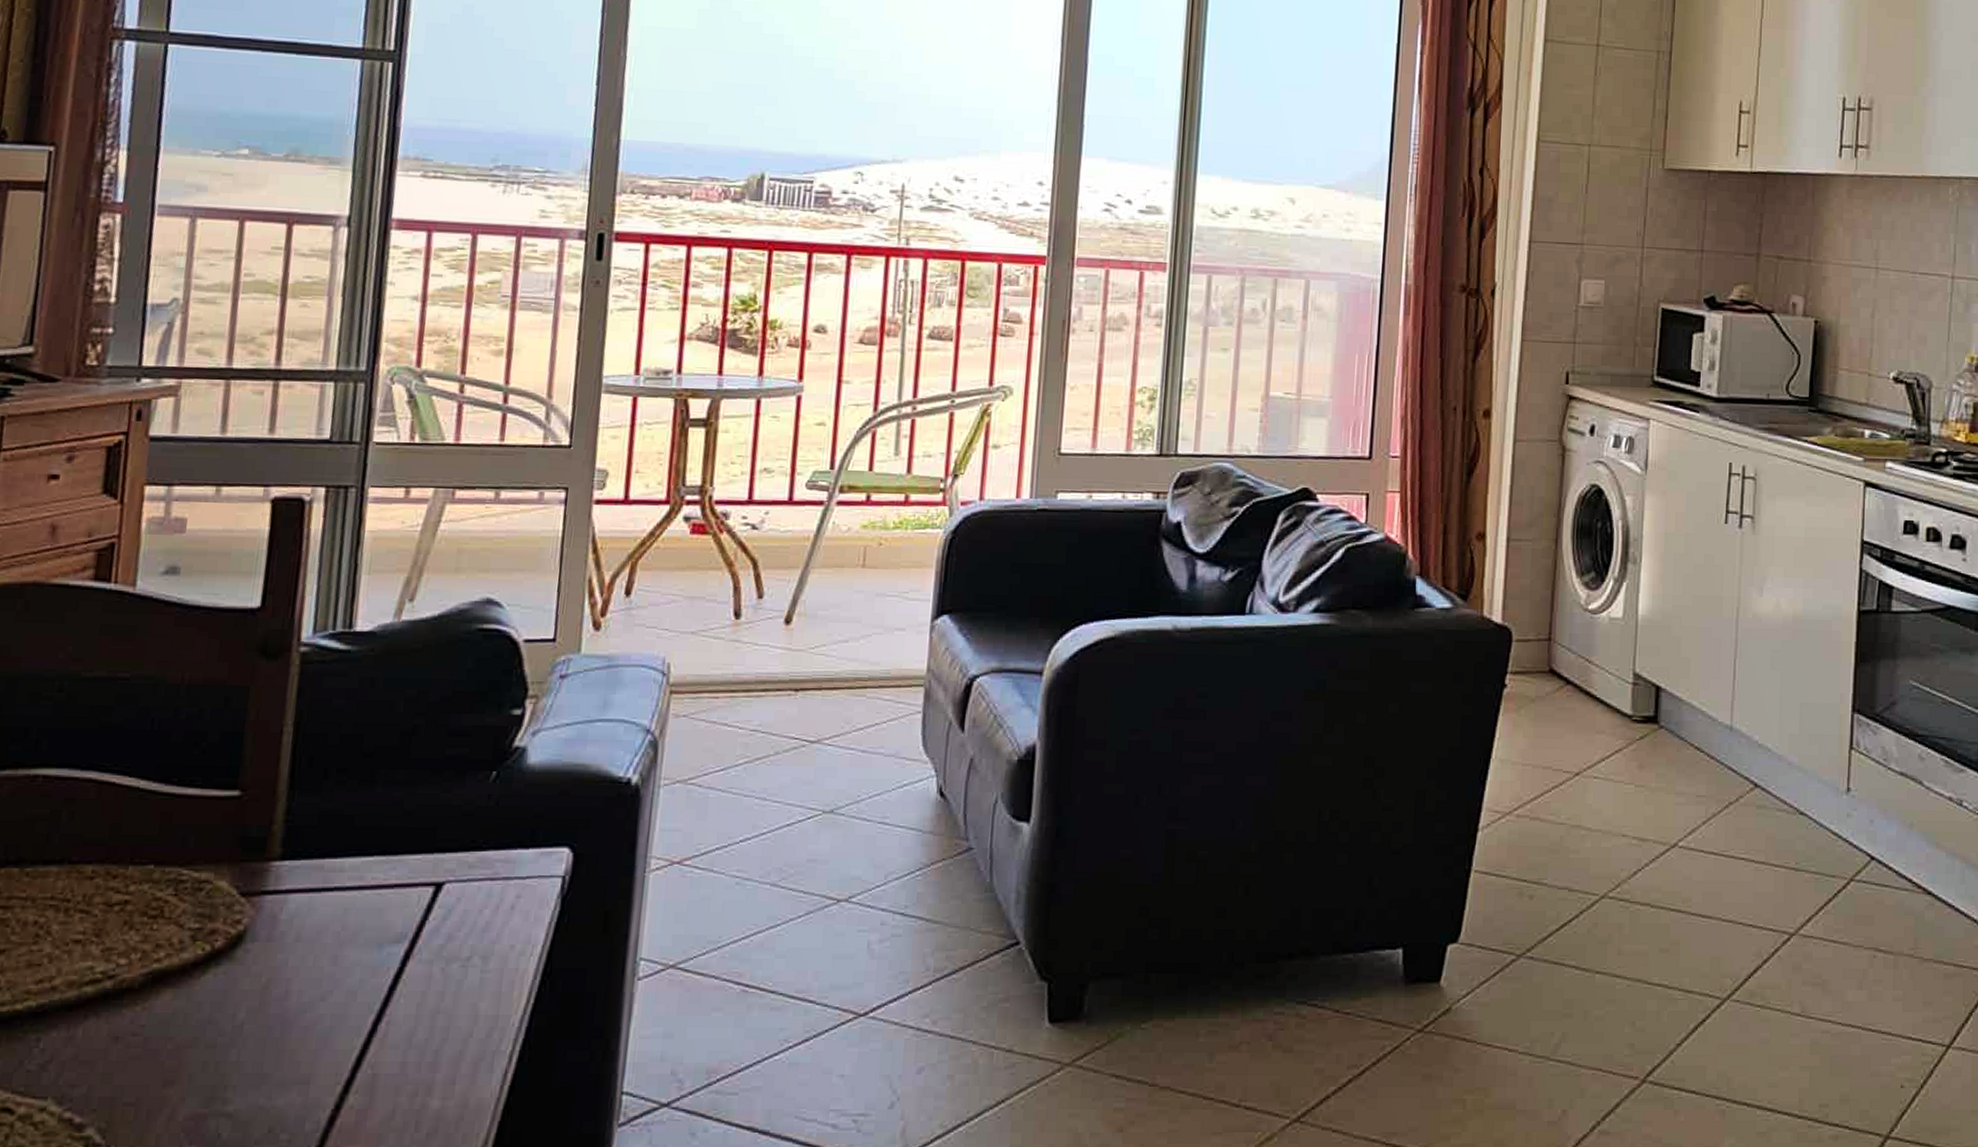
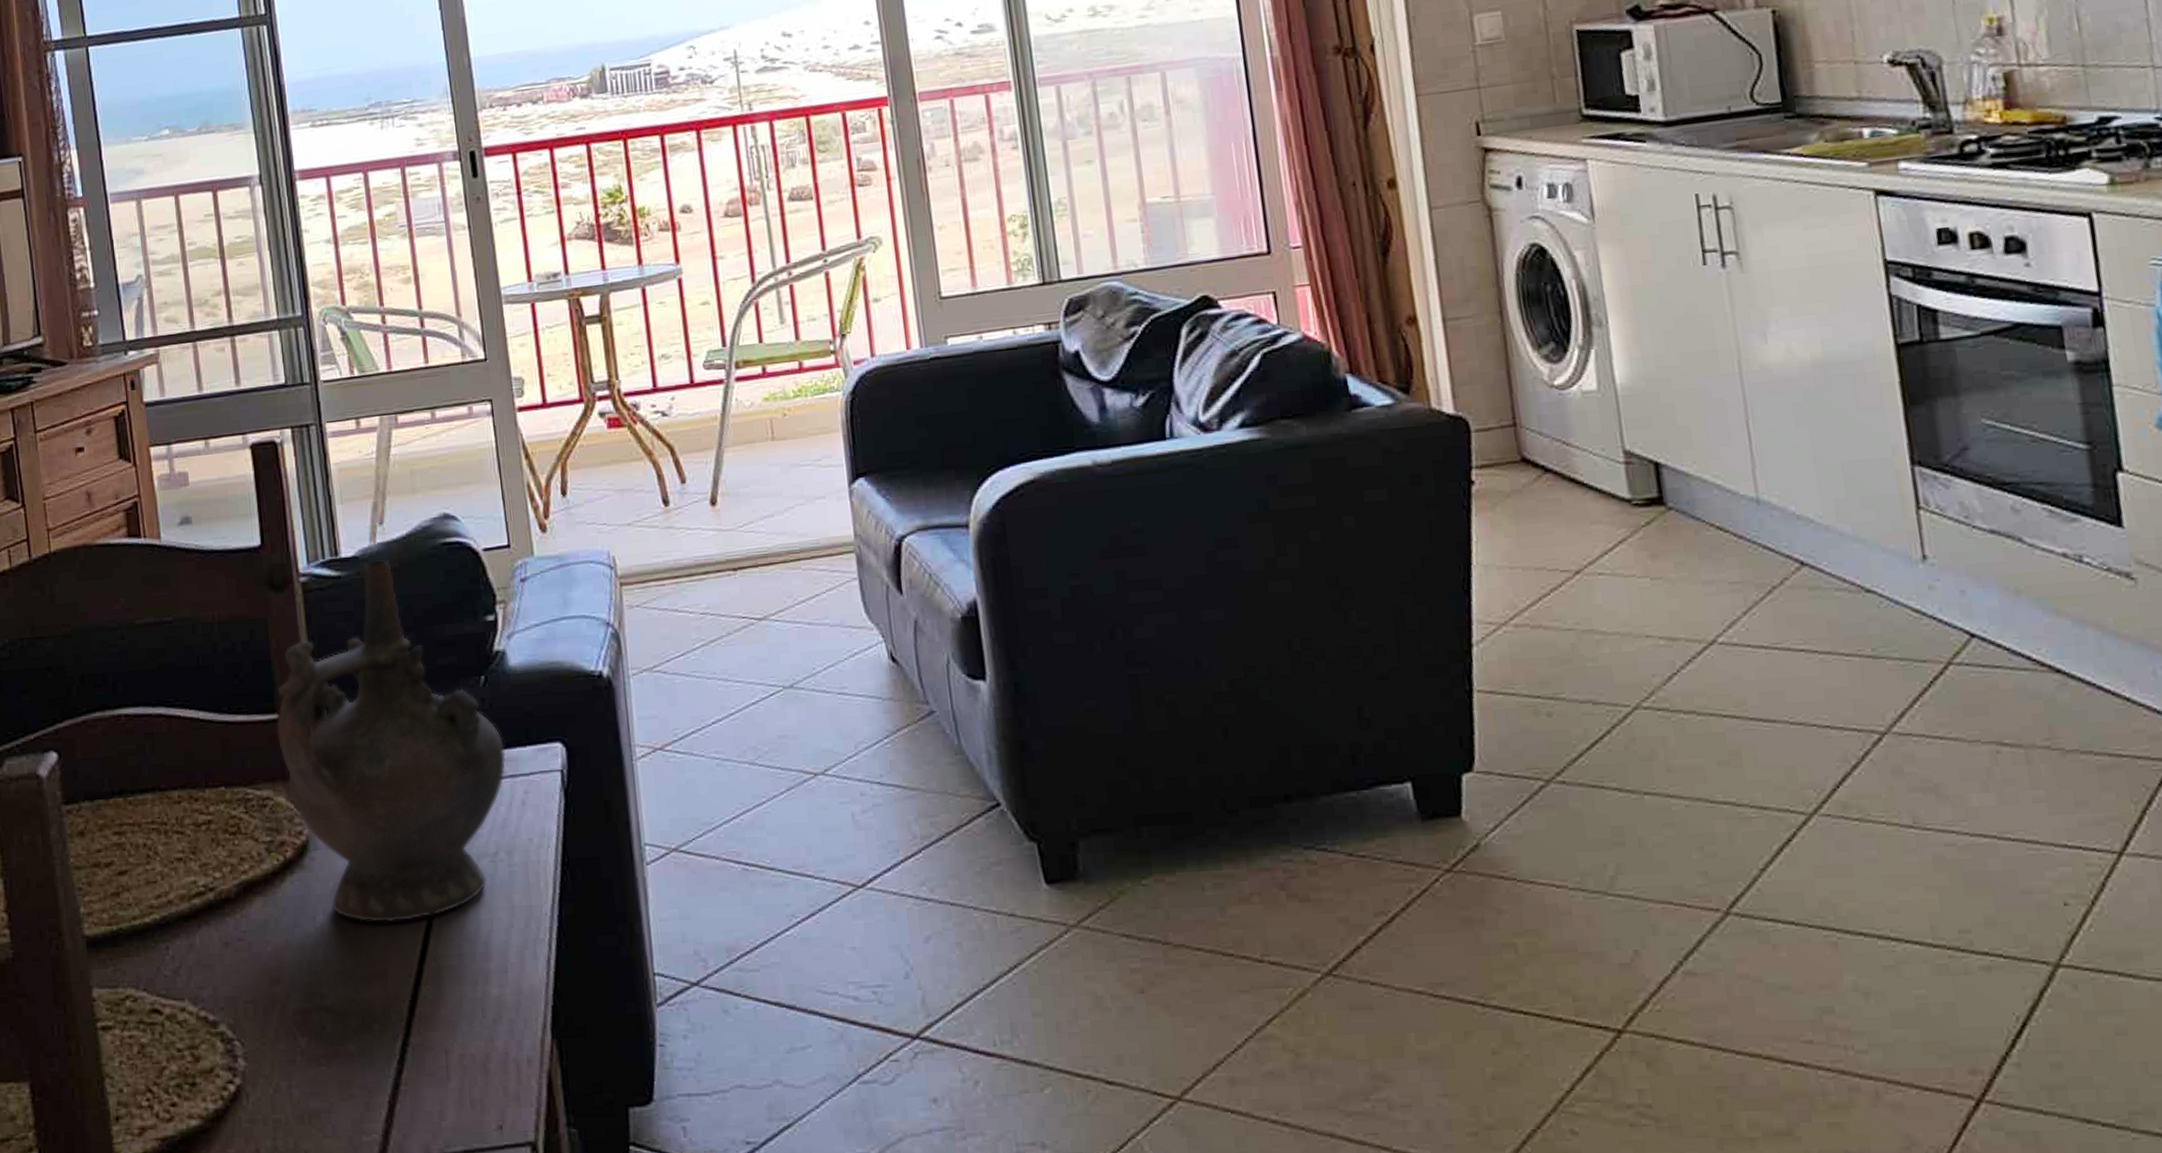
ceremonial vessel: none [233,638,504,1026] -> present [276,559,506,923]

